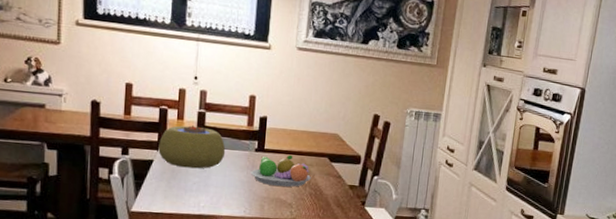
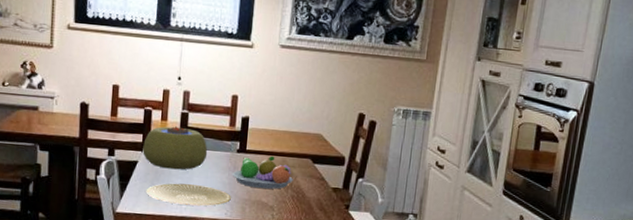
plate: none [162,182,250,204] -> present [146,183,231,206]

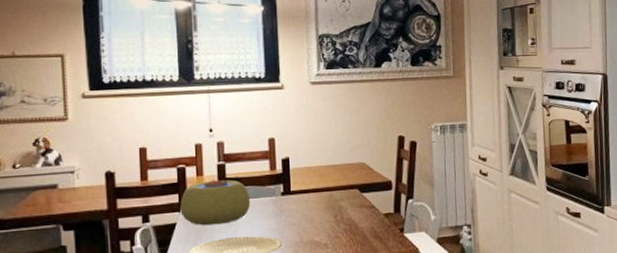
fruit bowl: present [232,155,293,189] -> none [279,192,343,228]

